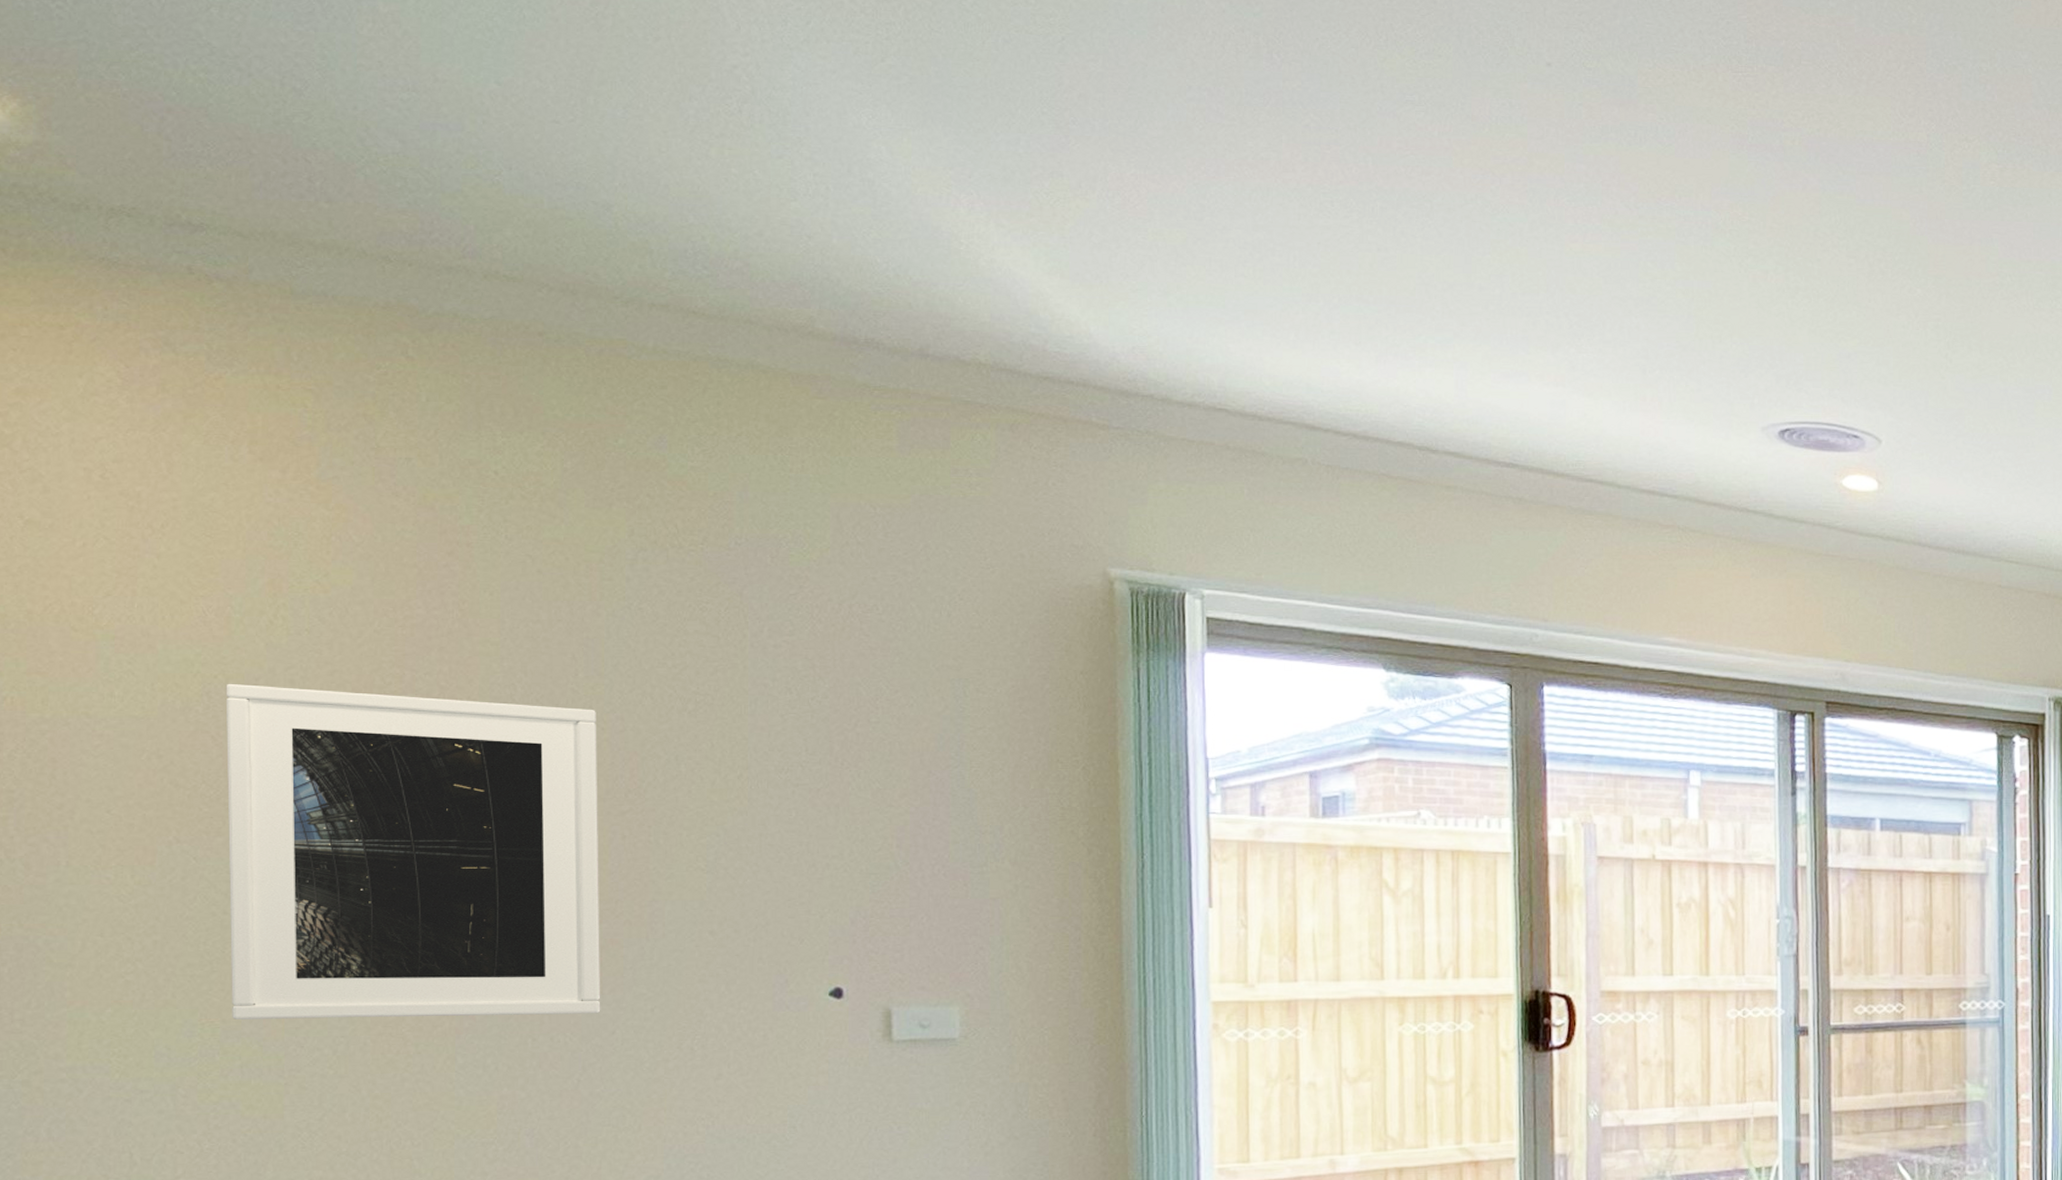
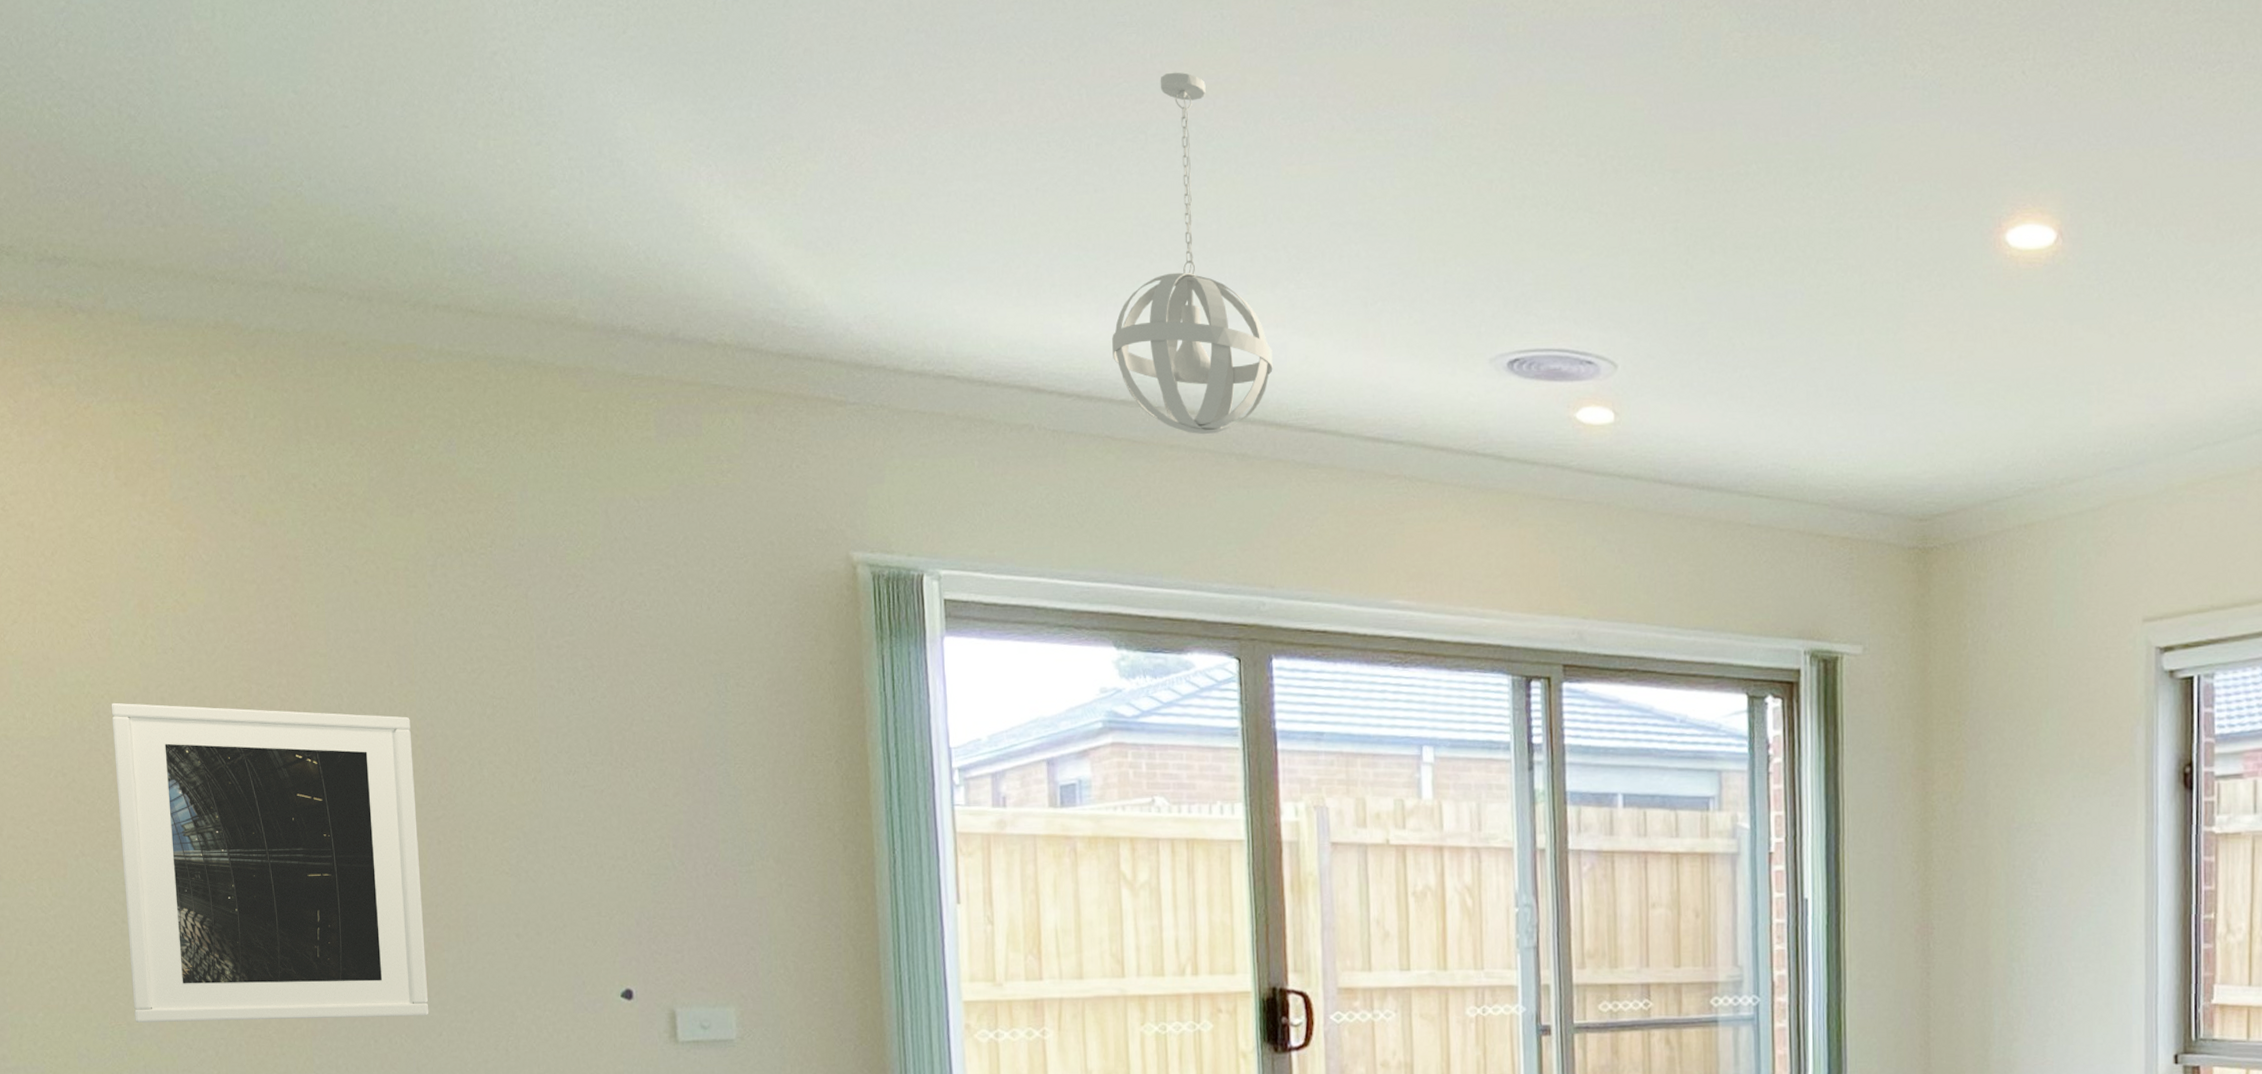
pendant light: none [1391,150,1552,479] -> present [1112,72,1273,435]

